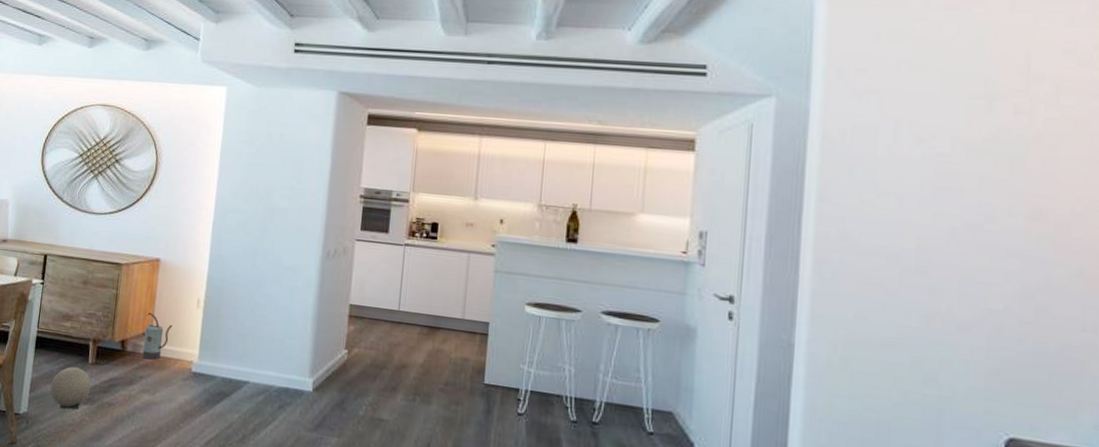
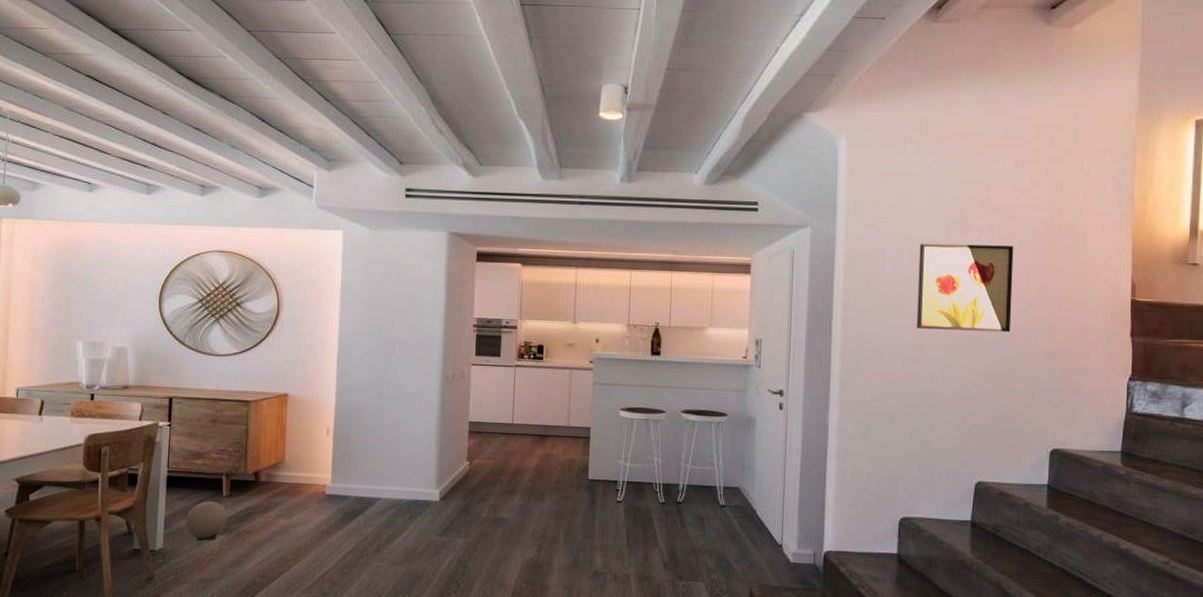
watering can: present [141,312,173,360] -> none [274,443,304,487]
wall art: none [920,121,1067,243] -> present [916,243,1014,333]

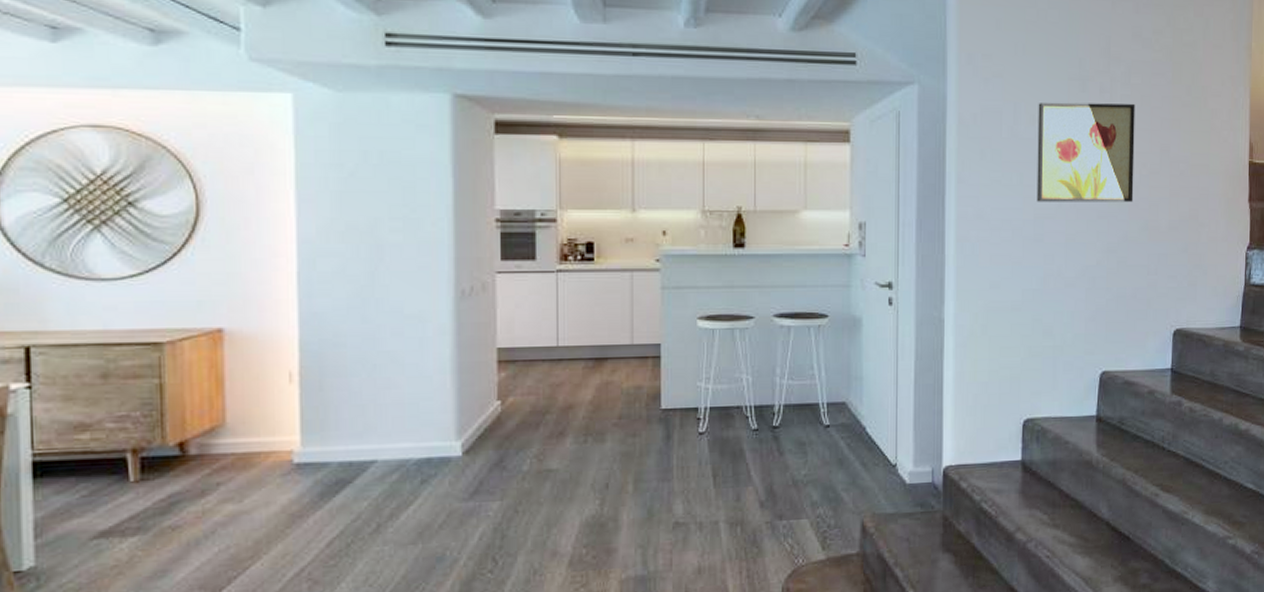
ball: present [186,501,228,541] -> none [70,490,140,549]

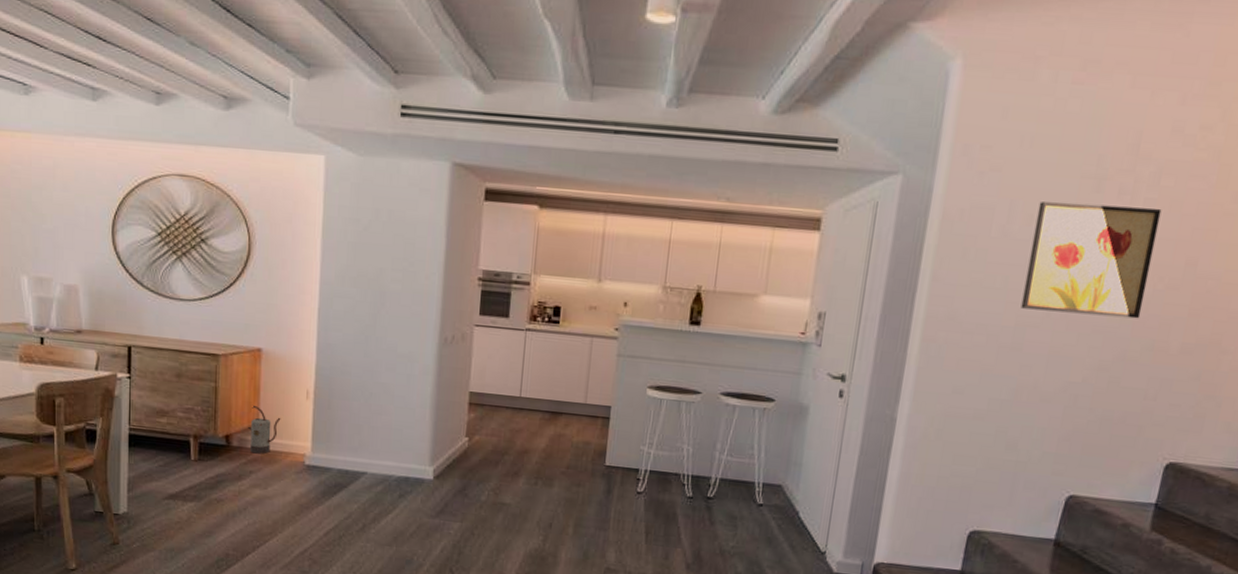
watering can: none [209,399,256,460] -> present [247,405,281,454]

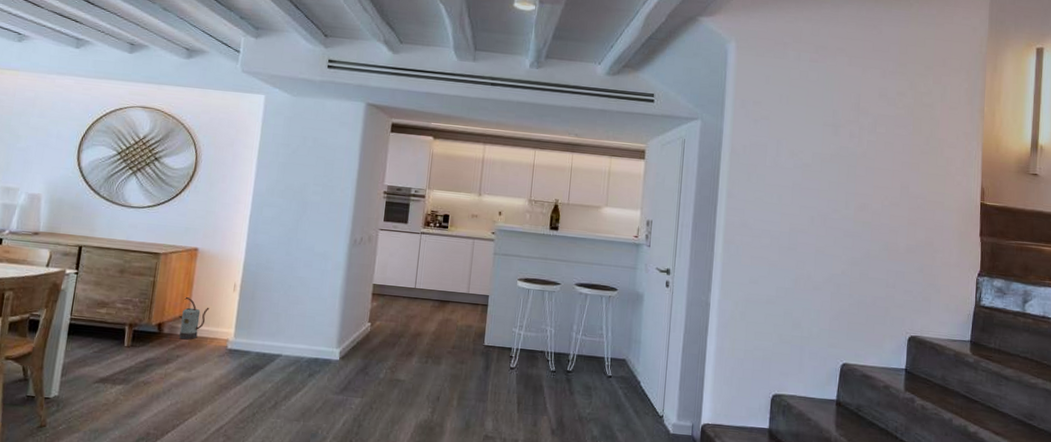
wall art: present [1020,200,1162,319] -> none [792,141,880,227]

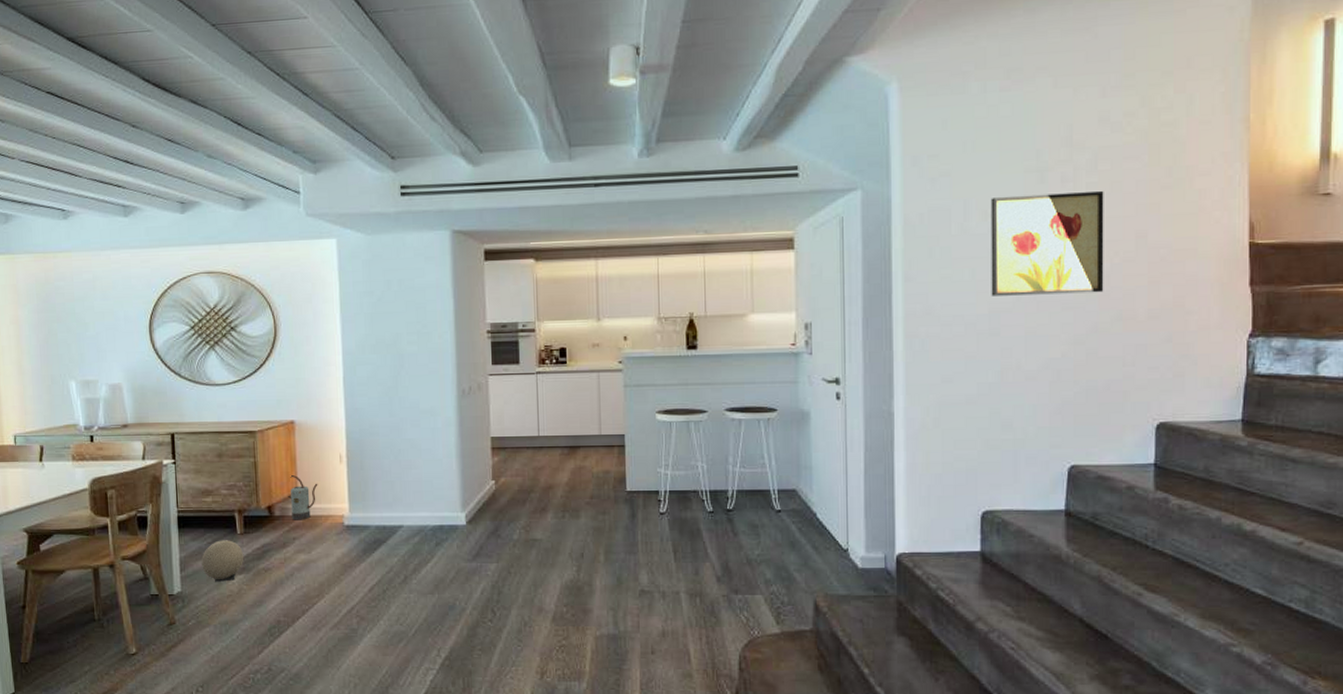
ball: none [83,350,127,391] -> present [201,540,244,582]
wall art: none [792,141,880,227] -> present [990,190,1104,296]

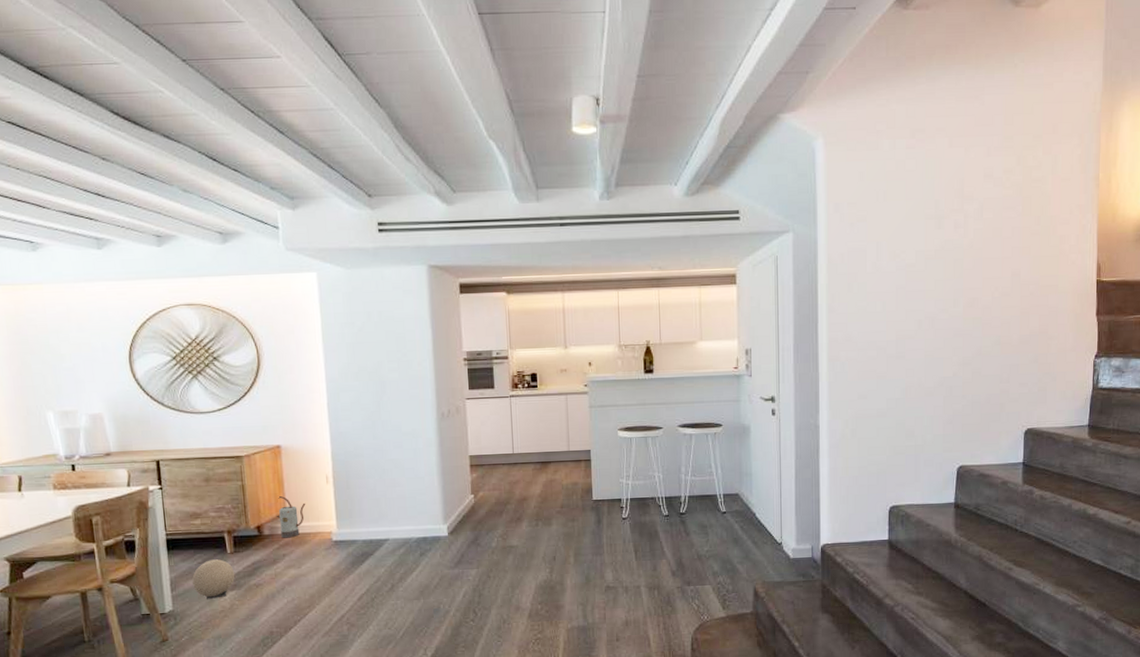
wall art: present [990,190,1104,296] -> none [898,235,988,325]

